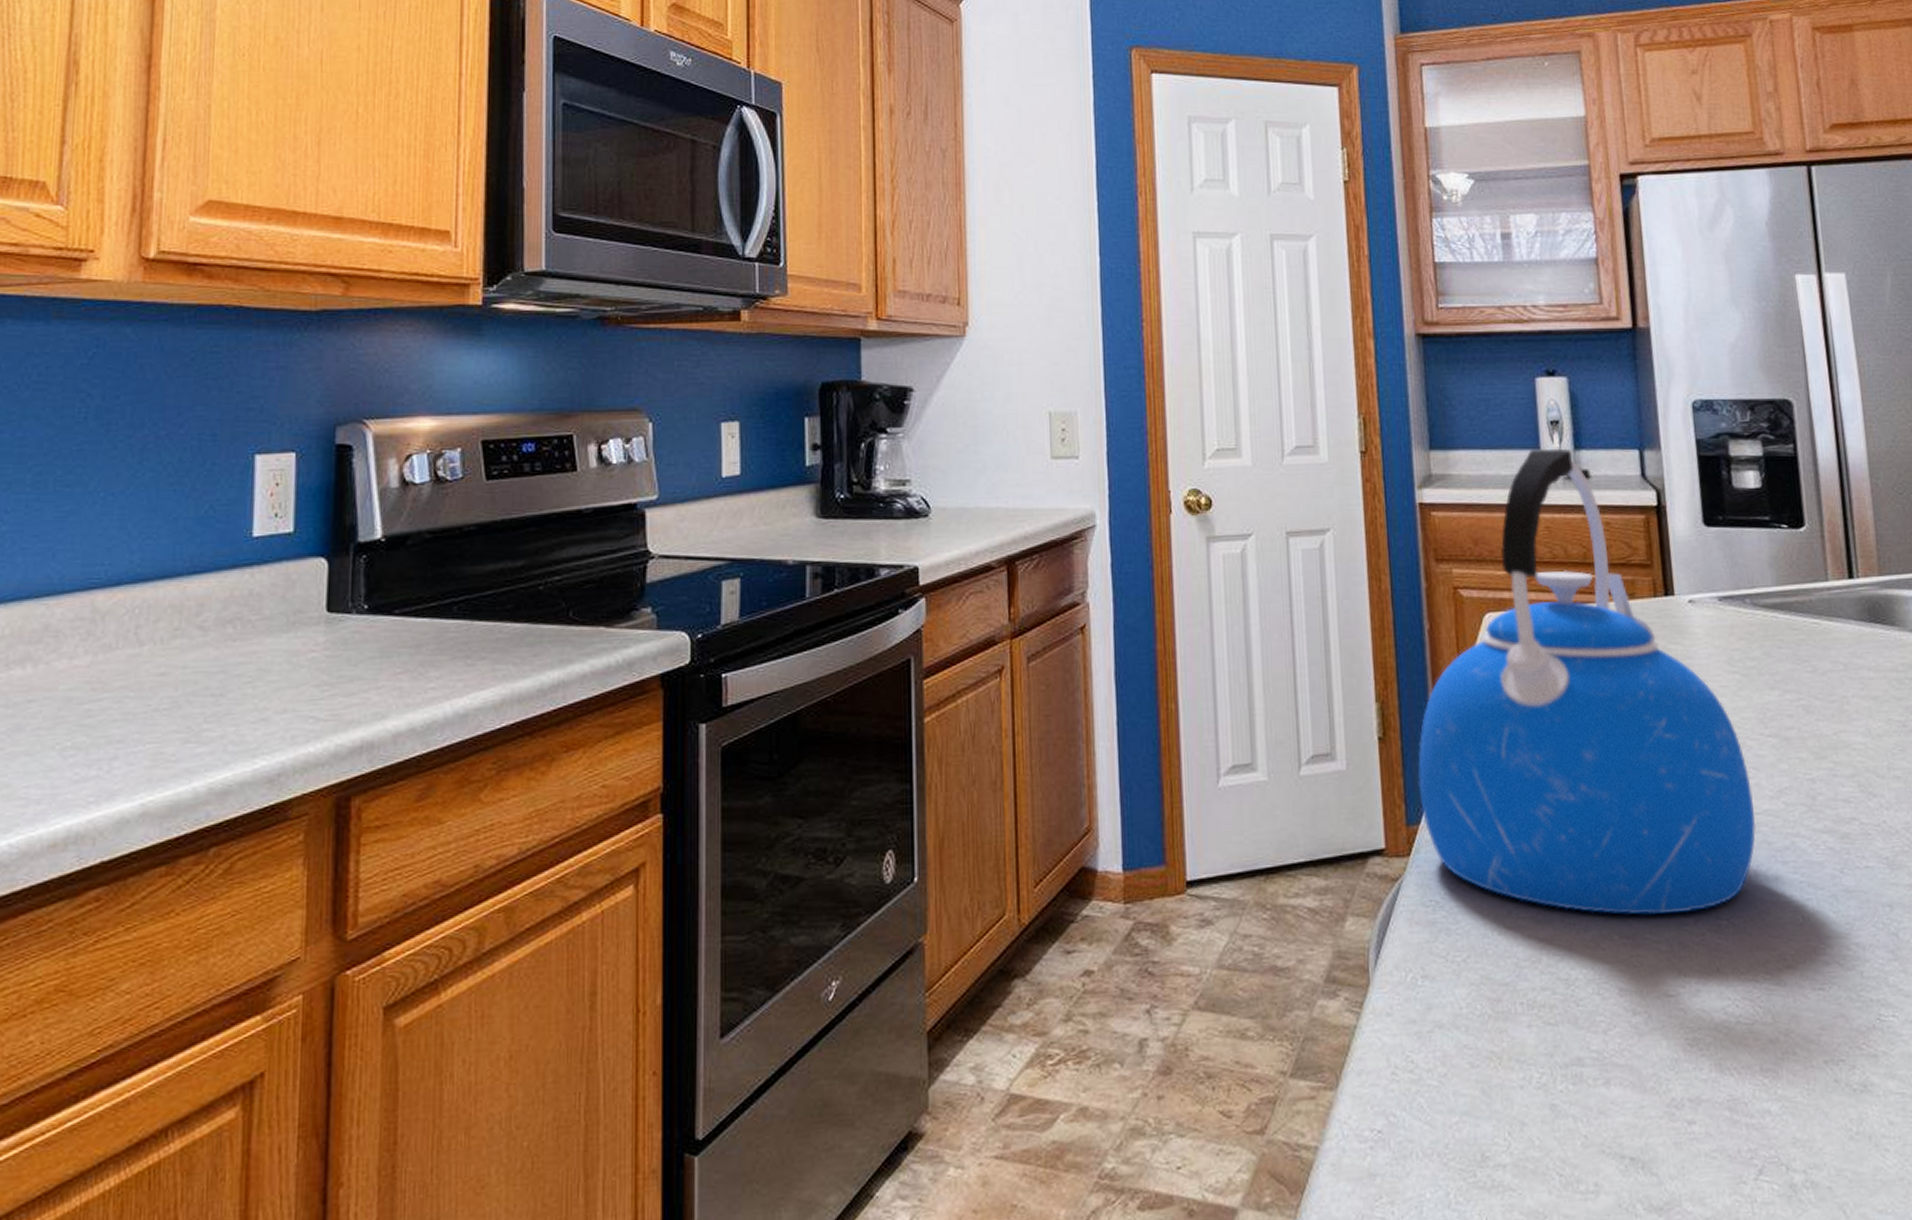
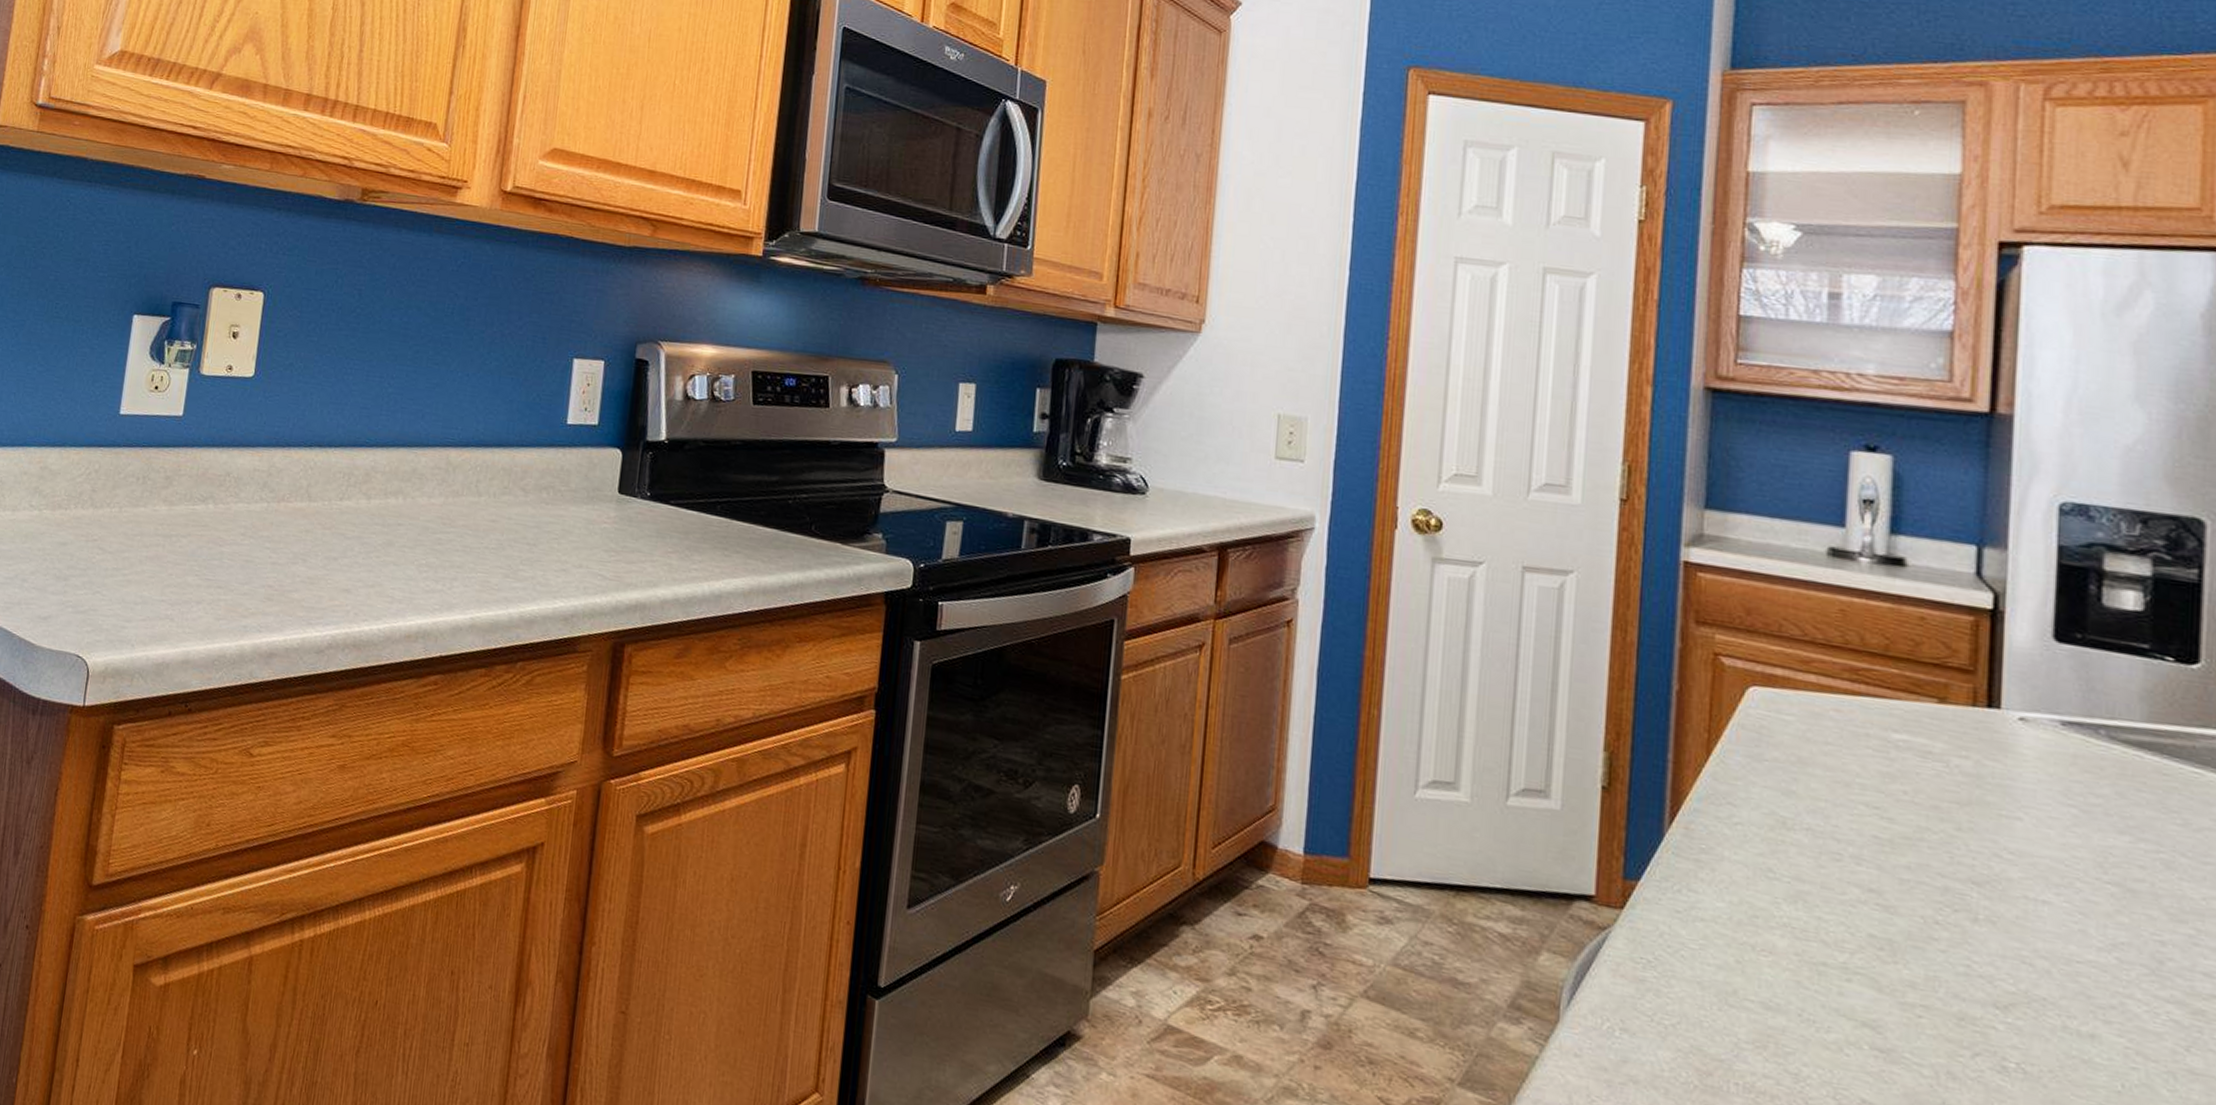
kettle: present [1418,448,1756,916] -> none [1642,525,2074,1047]

